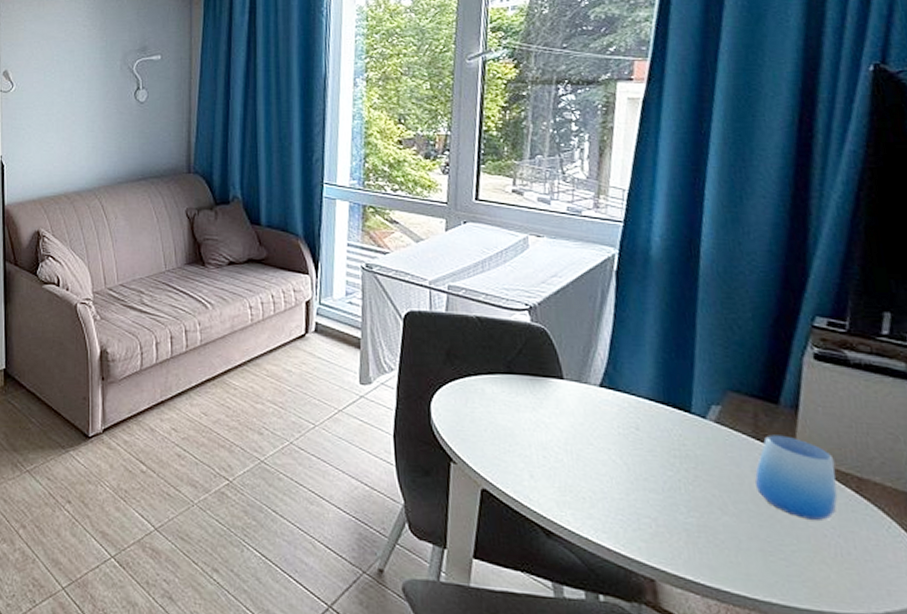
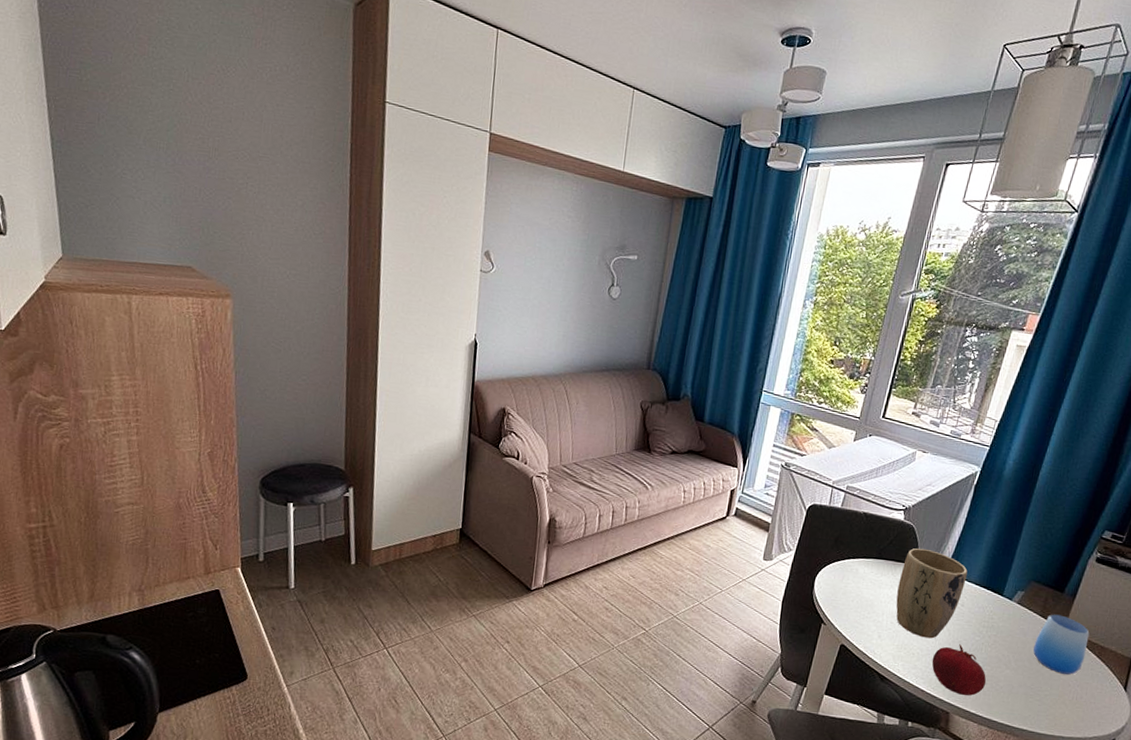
plant pot: none [541,356,635,476] -> present [896,548,968,639]
fruit: none [612,482,699,555] -> present [932,644,987,696]

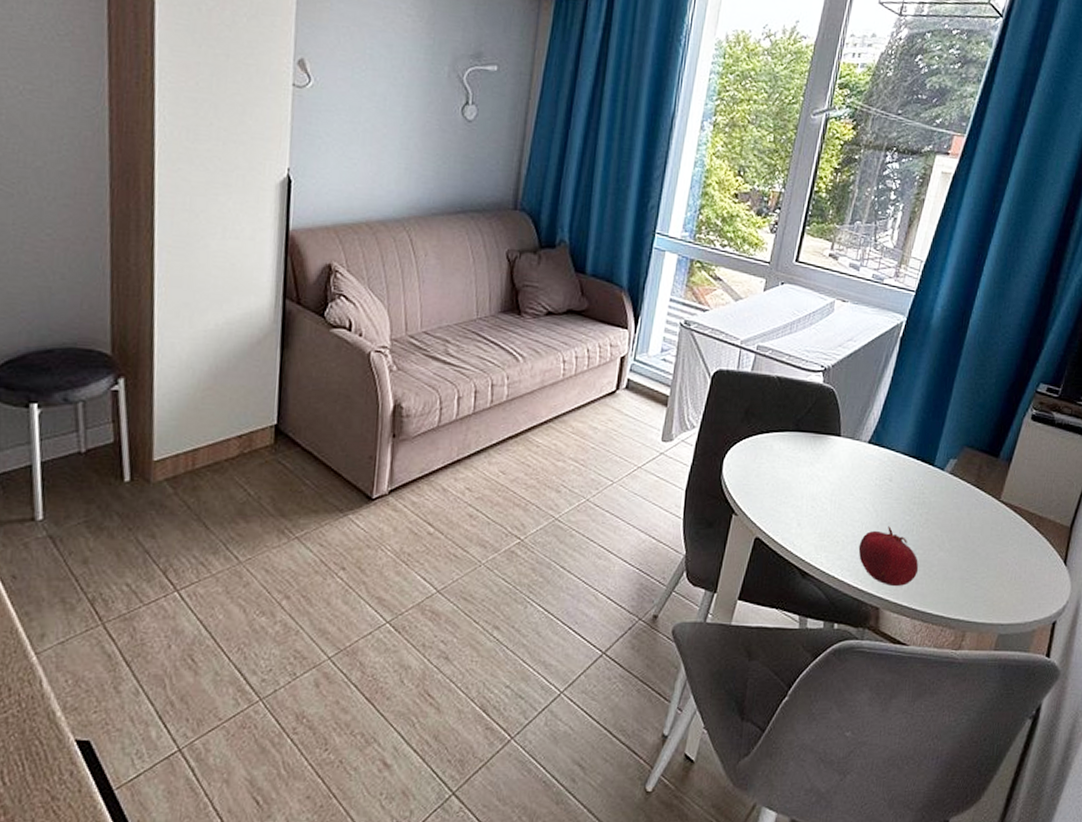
plant pot: present [896,548,968,639] -> none [816,415,895,522]
cup: present [1033,614,1090,675] -> none [967,483,1027,552]

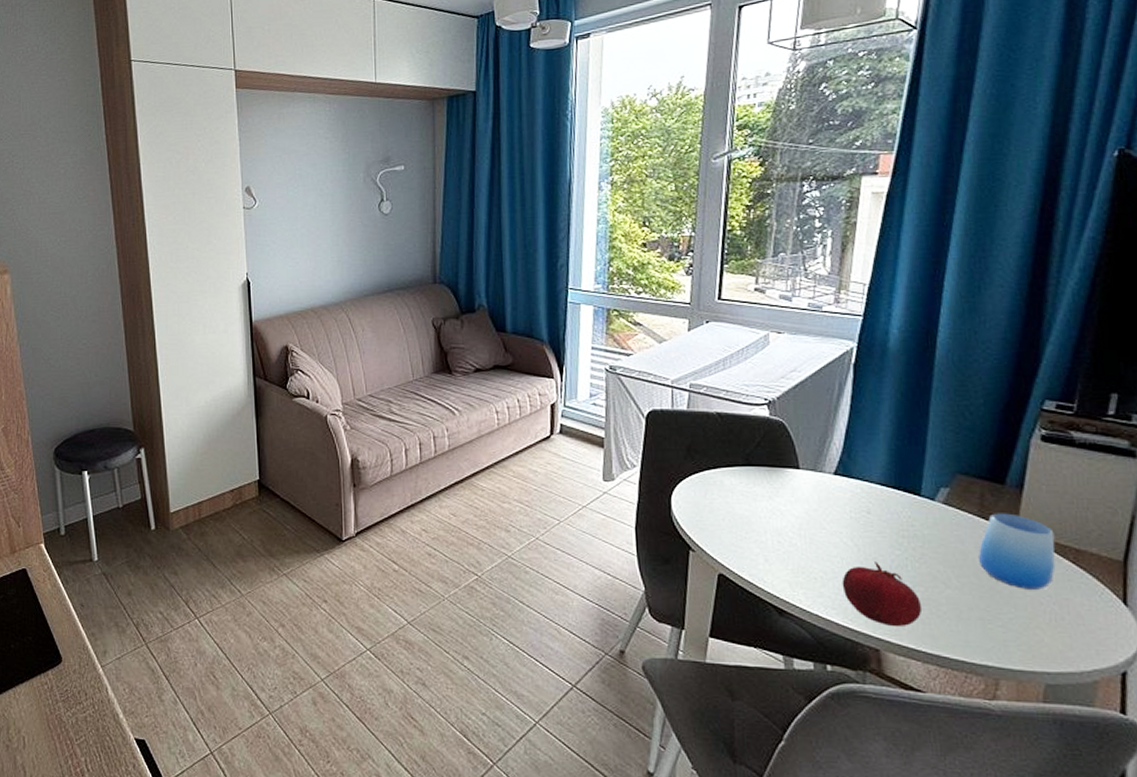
cup: none [967,483,1027,552] -> present [977,513,1056,589]

